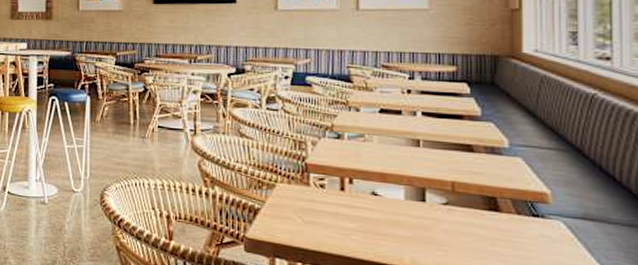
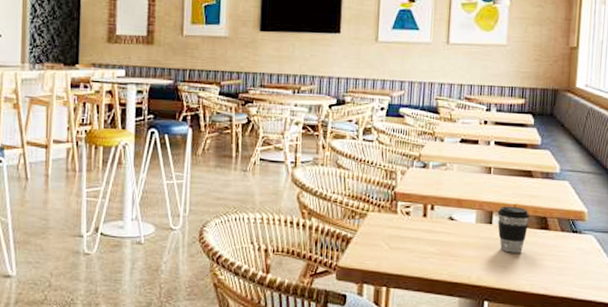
coffee cup: none [431,182,474,237] -> present [497,206,530,253]

